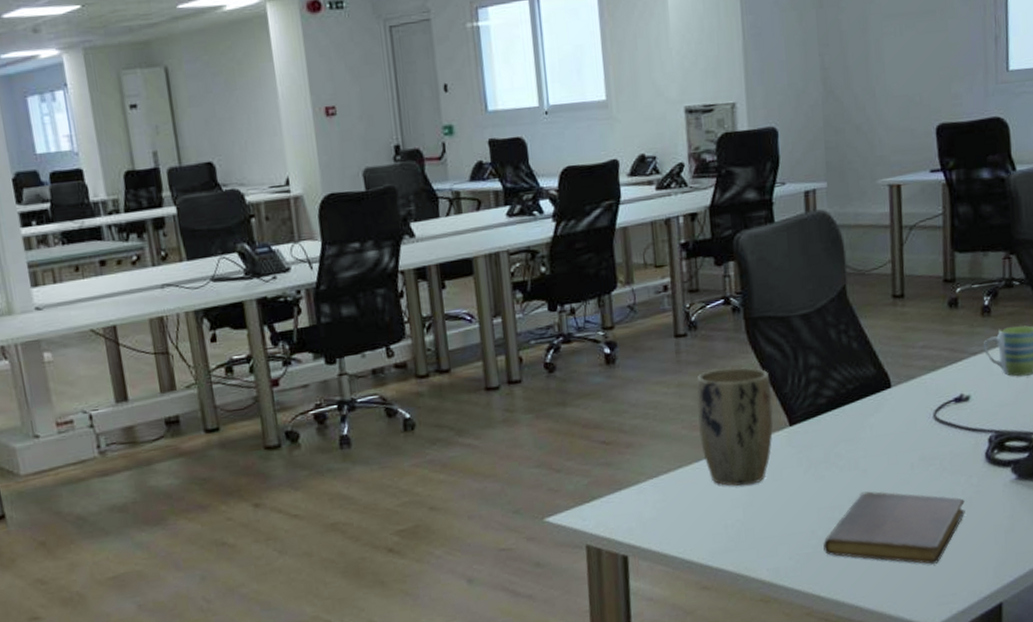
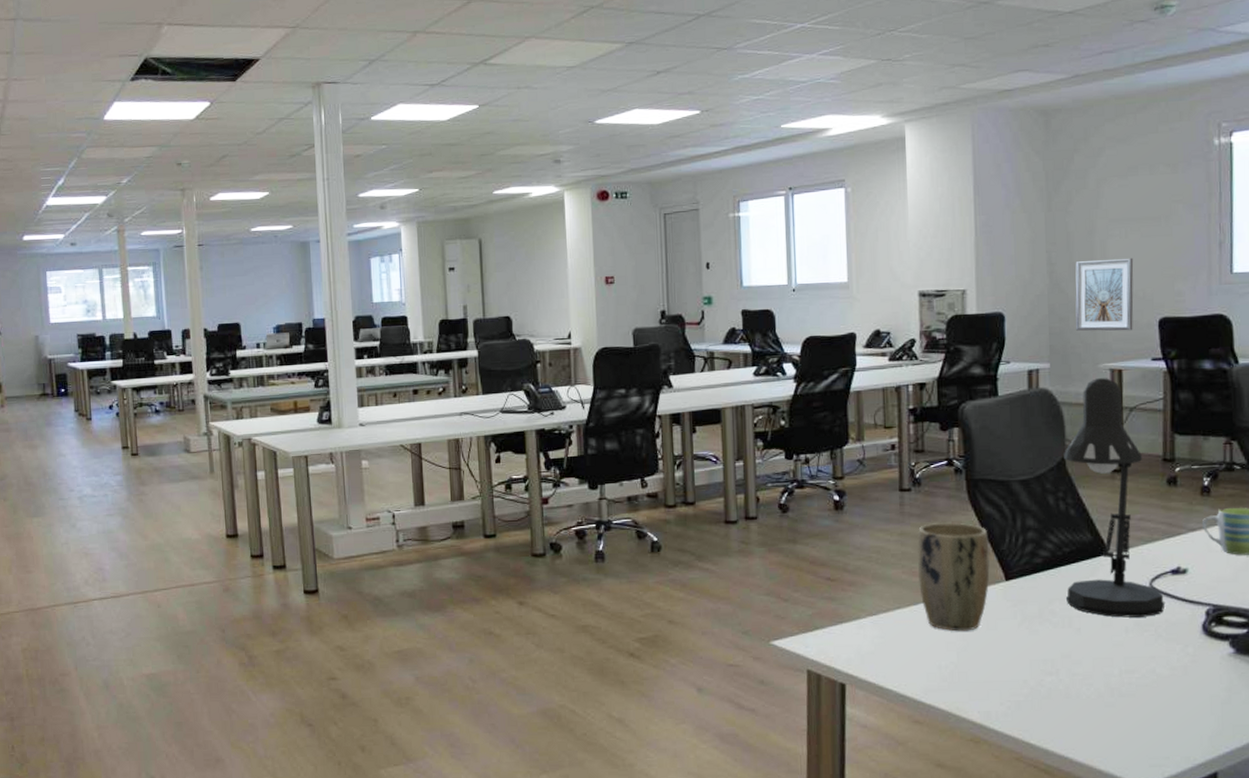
notebook: present [823,491,965,564] -> none [1035,649,1180,726]
desk lamp: none [844,195,950,454] -> present [1064,378,1166,618]
picture frame: none [849,58,911,144] -> present [1075,257,1134,331]

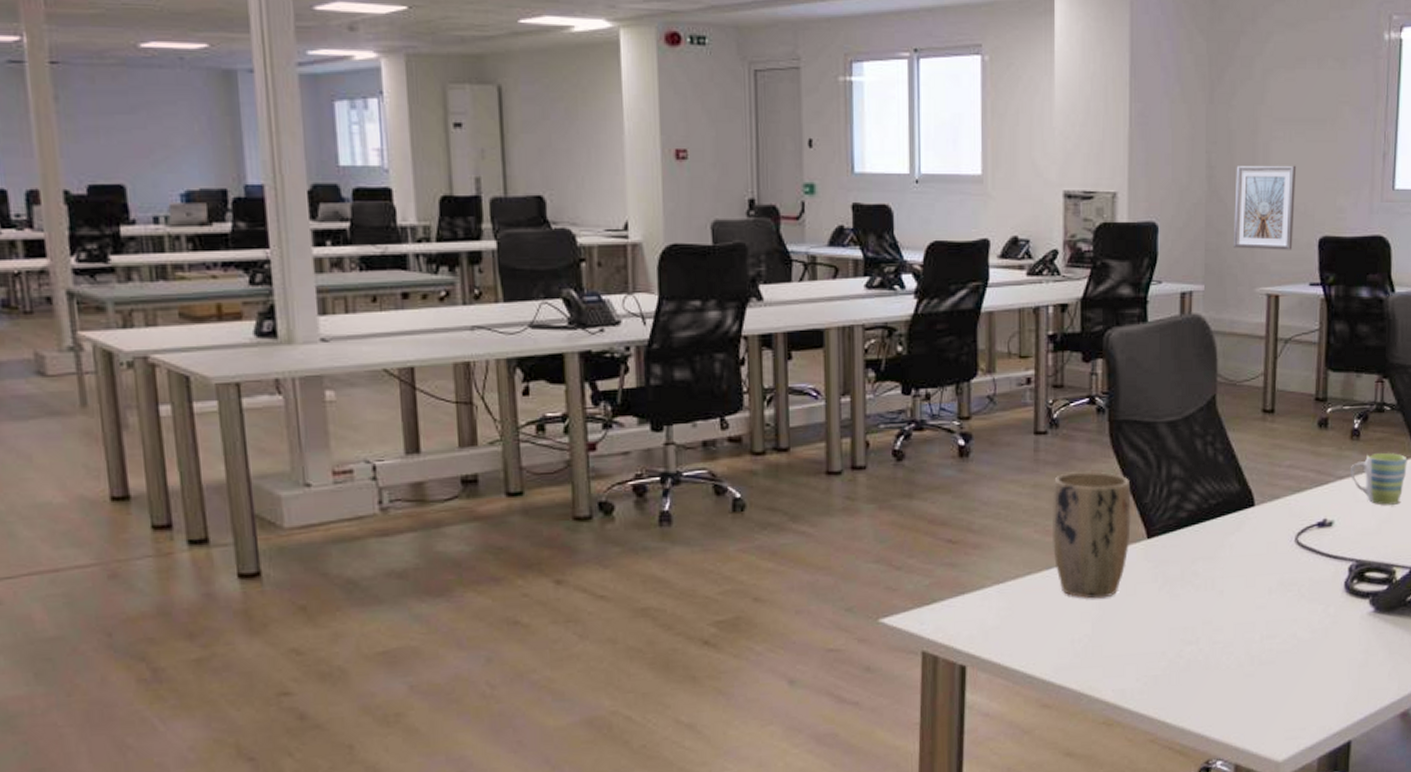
desk lamp: present [1064,378,1166,618] -> none [1209,304,1310,577]

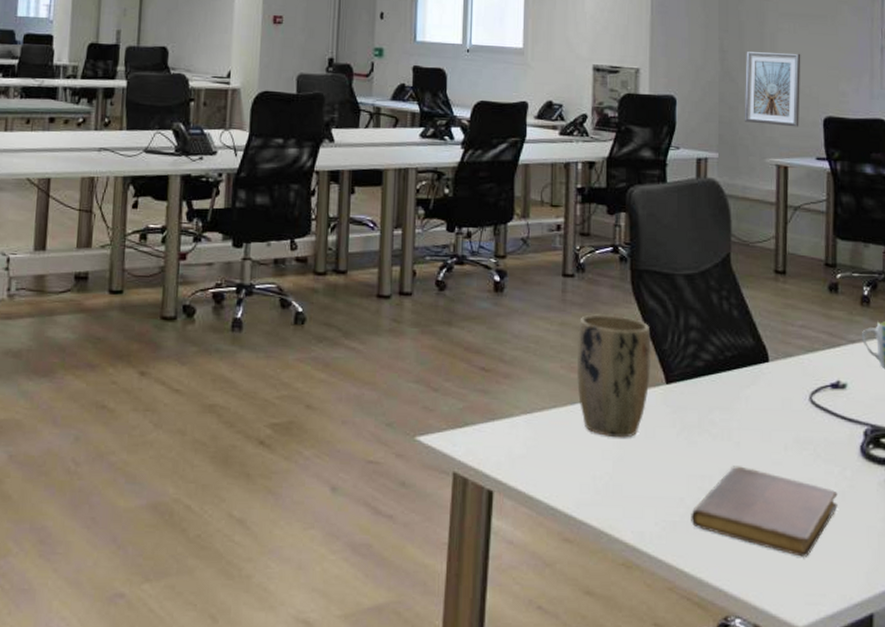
notebook: none [1173,614,1320,696] -> present [691,466,838,557]

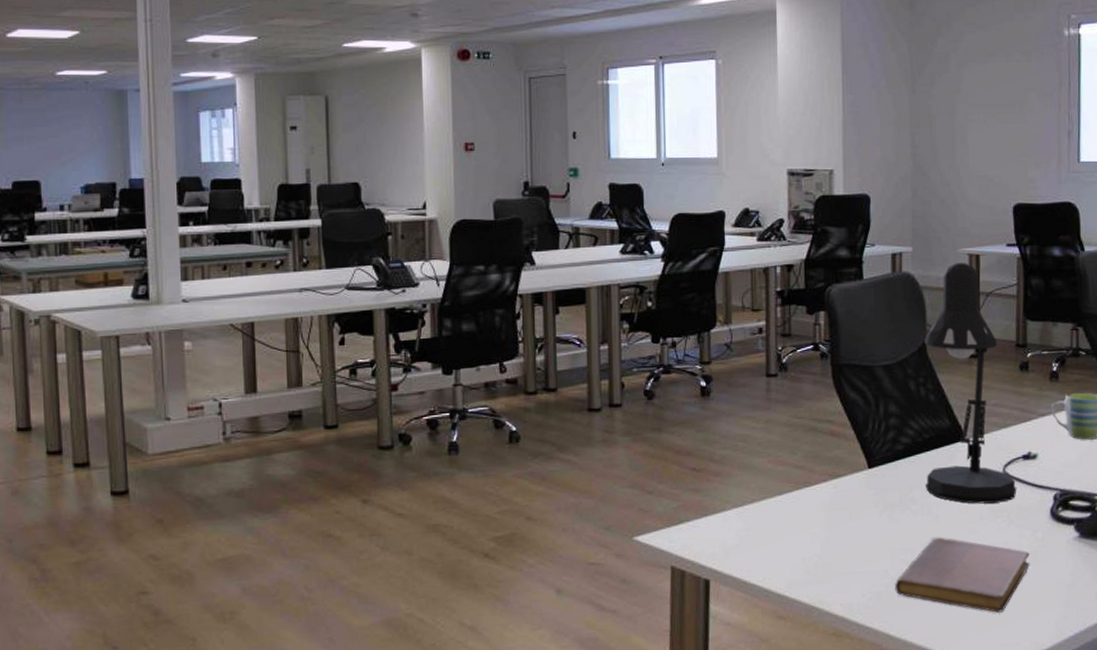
plant pot: present [577,314,652,438] -> none [782,409,854,522]
desk lamp: none [725,173,825,434] -> present [925,263,1017,504]
picture frame: present [744,51,801,127] -> none [936,143,991,216]

